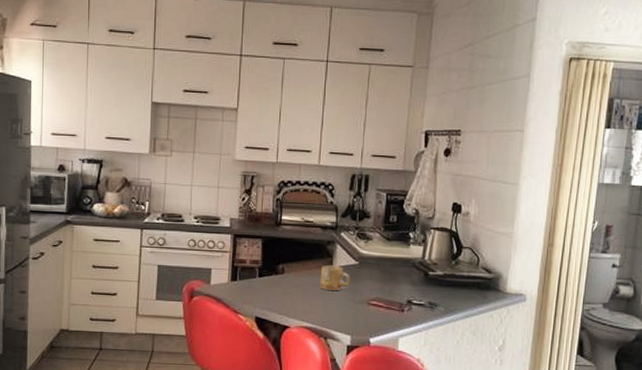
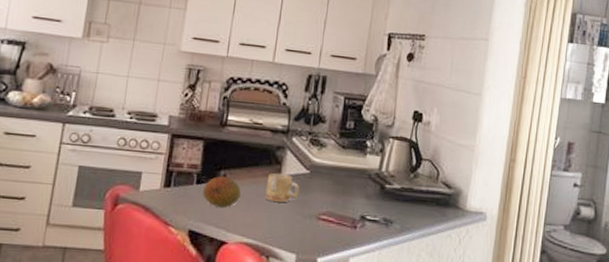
fruit: none [265,270,298,297] -> present [203,176,241,208]

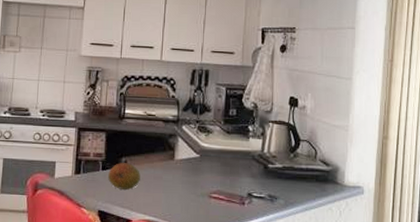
mug: present [265,173,300,203] -> none [162,158,192,184]

